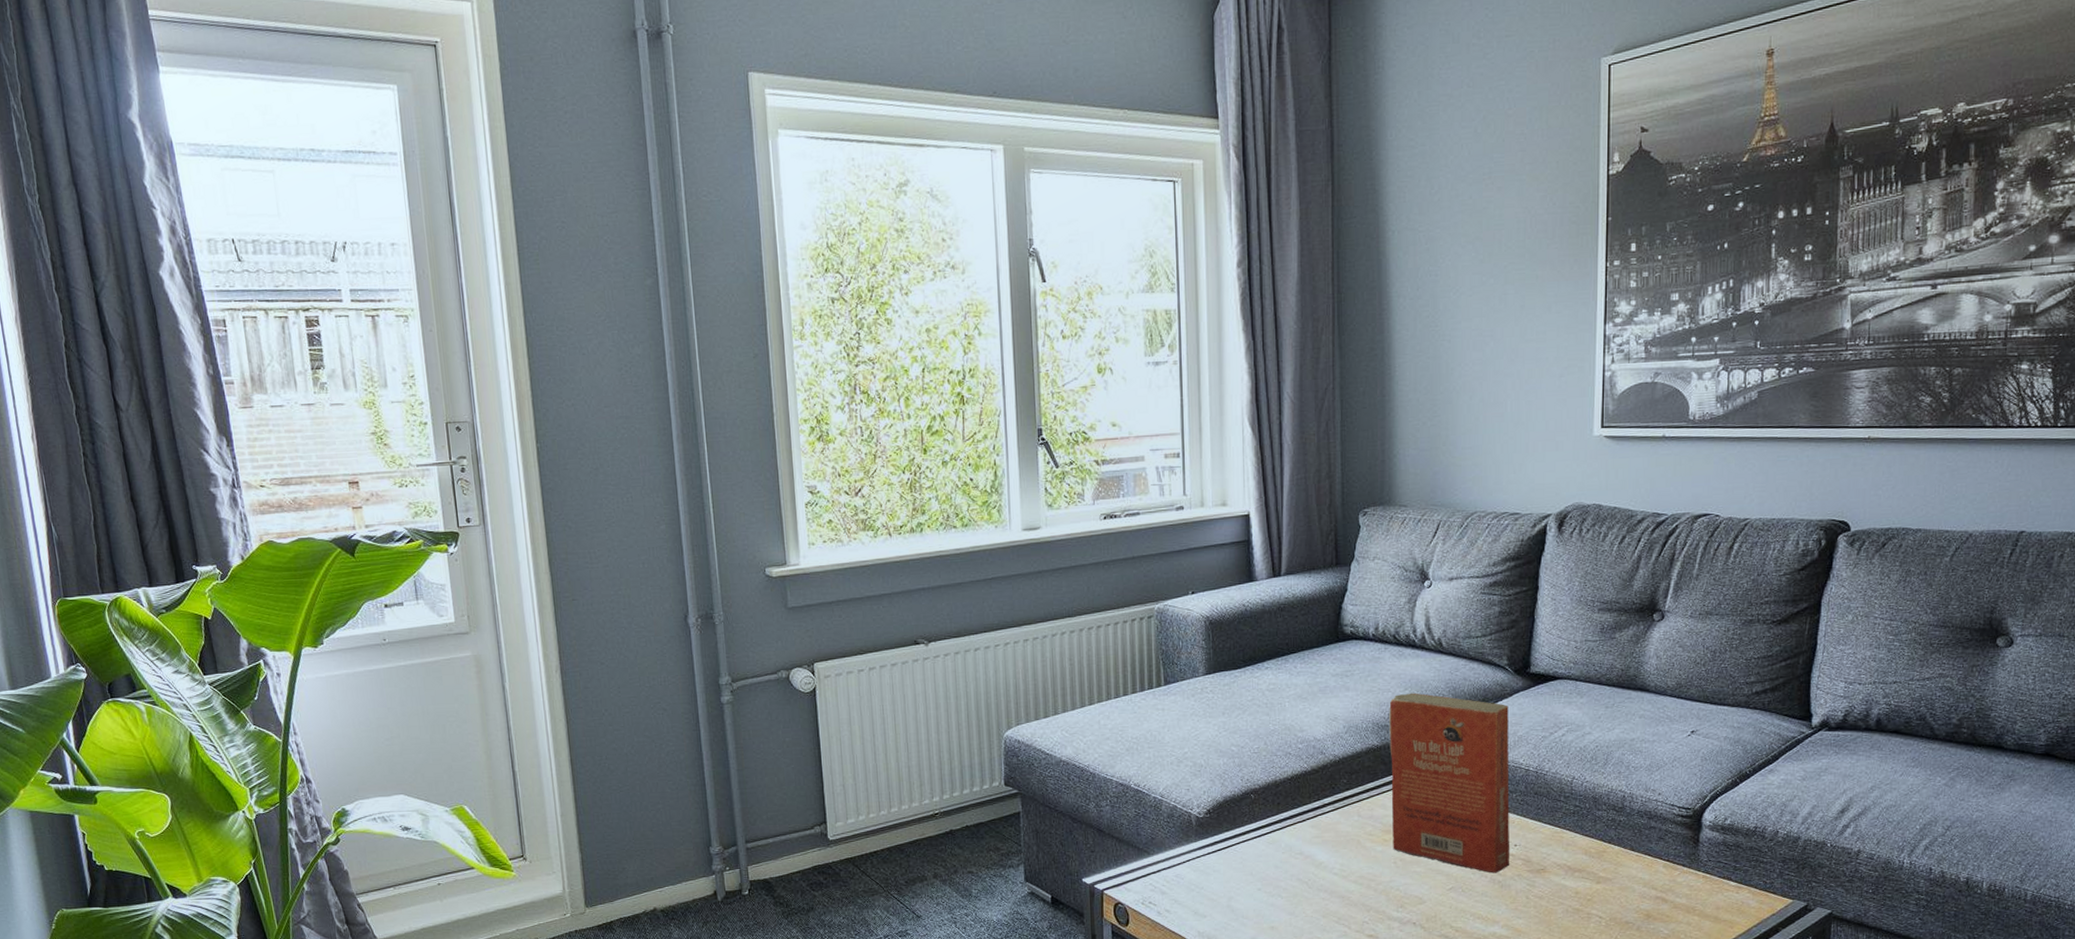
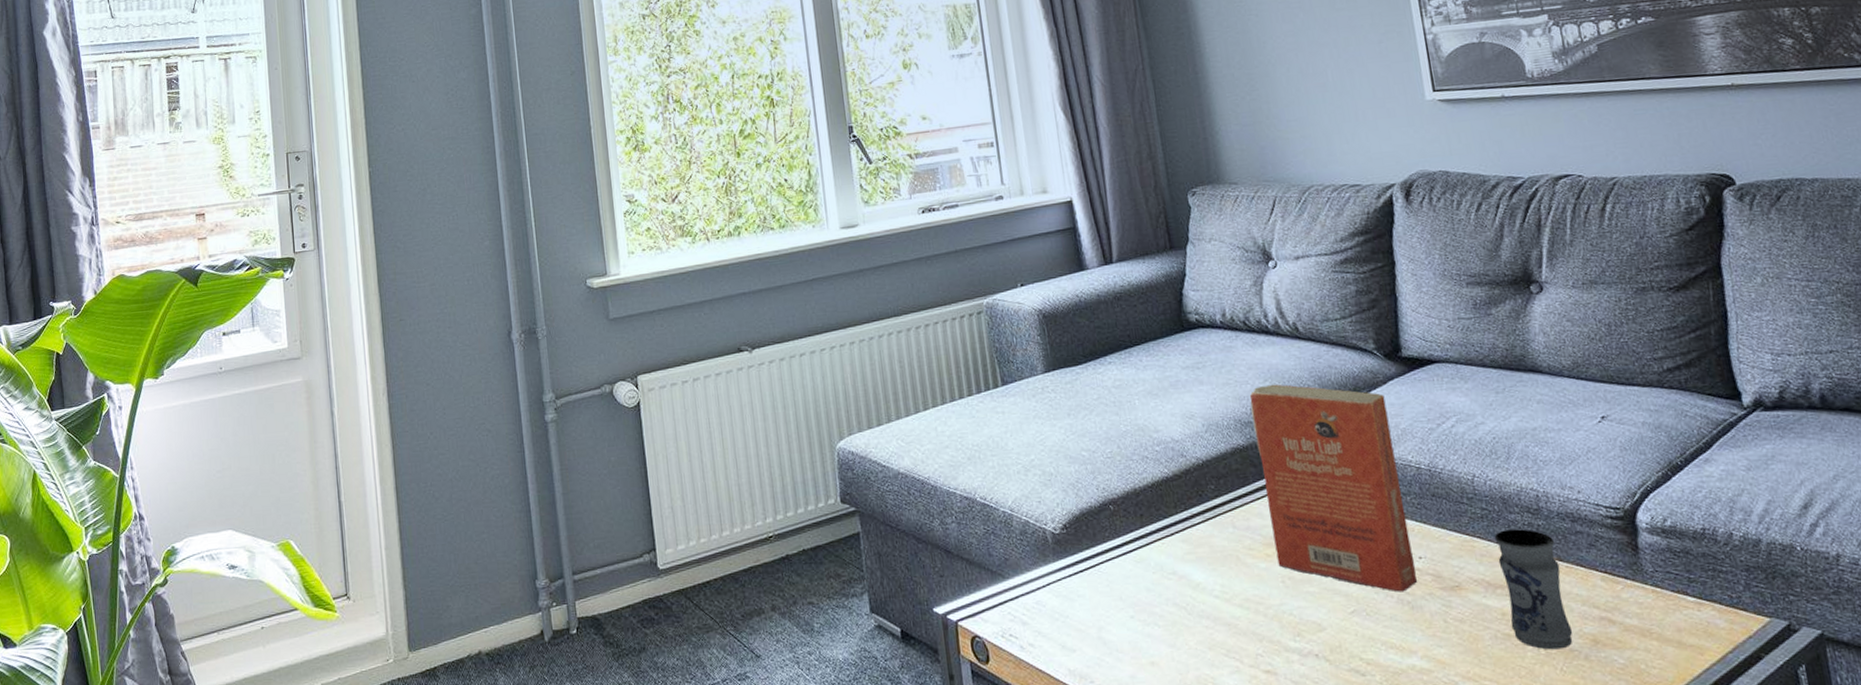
jar: none [1581,823,1631,922] -> present [1494,529,1573,650]

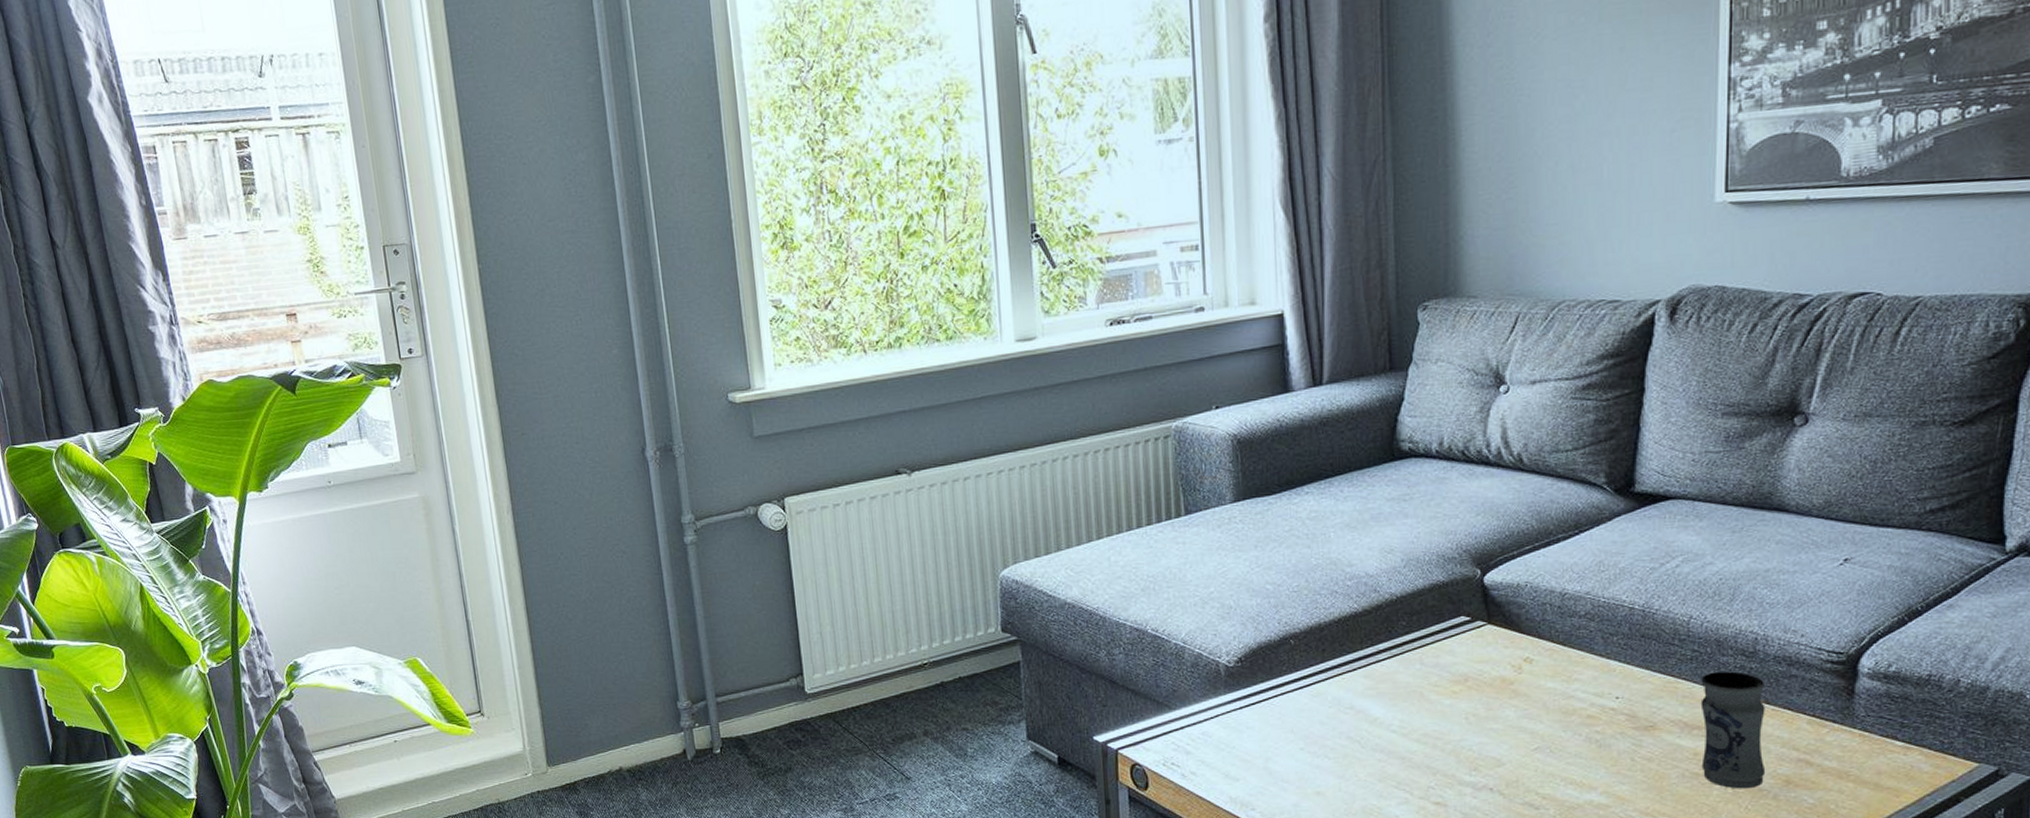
paperback book: present [1249,384,1418,592] -> none [1457,518,1611,731]

